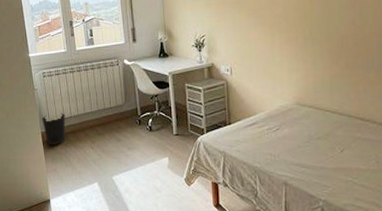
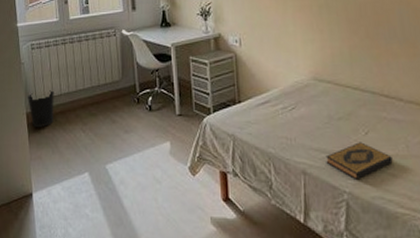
hardback book: none [305,158,364,190] -> present [325,142,393,179]

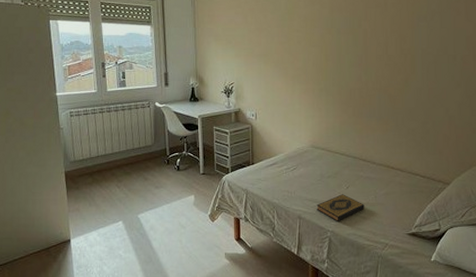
wastebasket: present [28,90,54,127] -> none [66,152,92,184]

